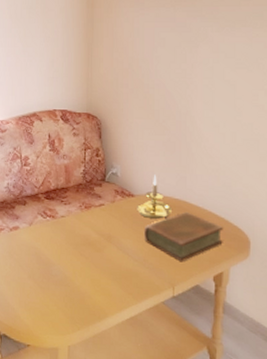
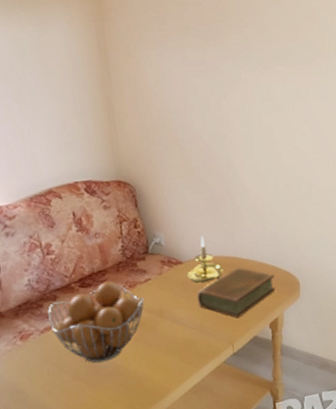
fruit basket: none [18,198,96,270] -> present [48,281,145,363]

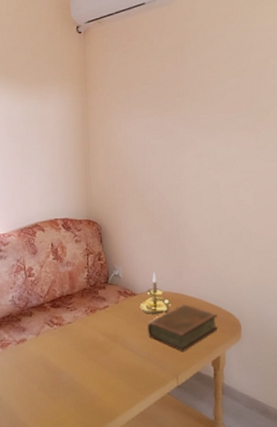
fruit basket: present [48,281,145,363] -> none [24,304,102,378]

